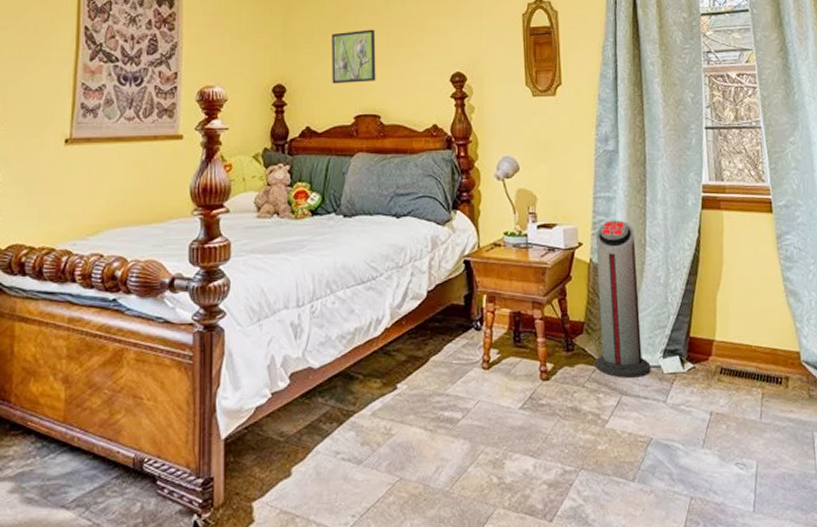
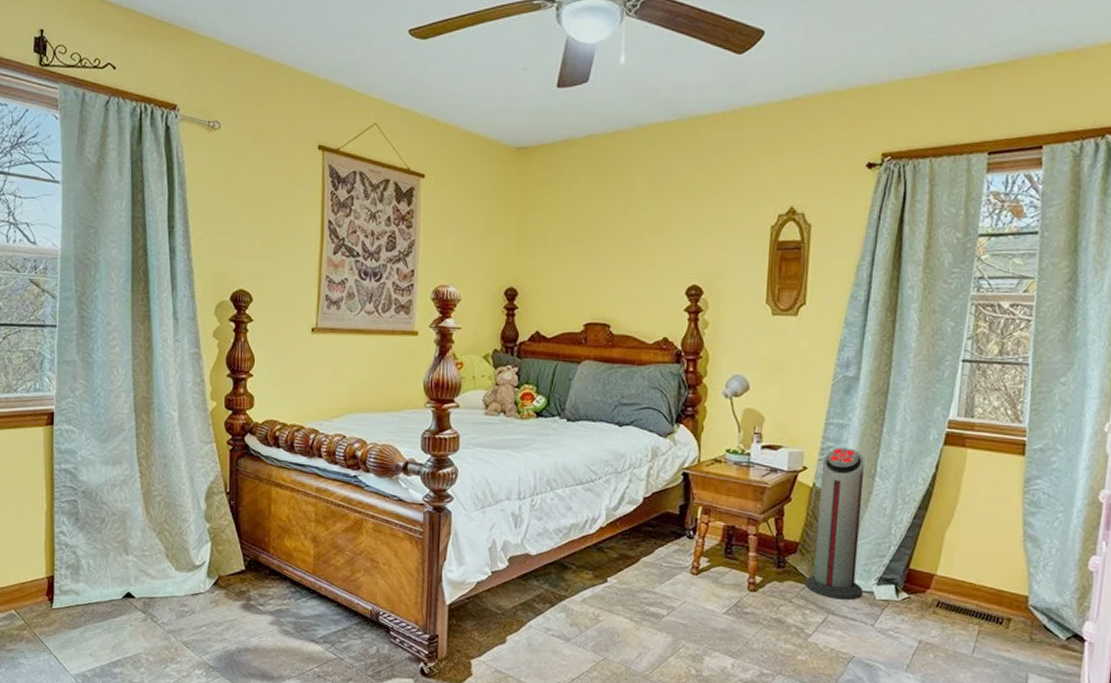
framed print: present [332,29,376,84] -> none [564,235,612,291]

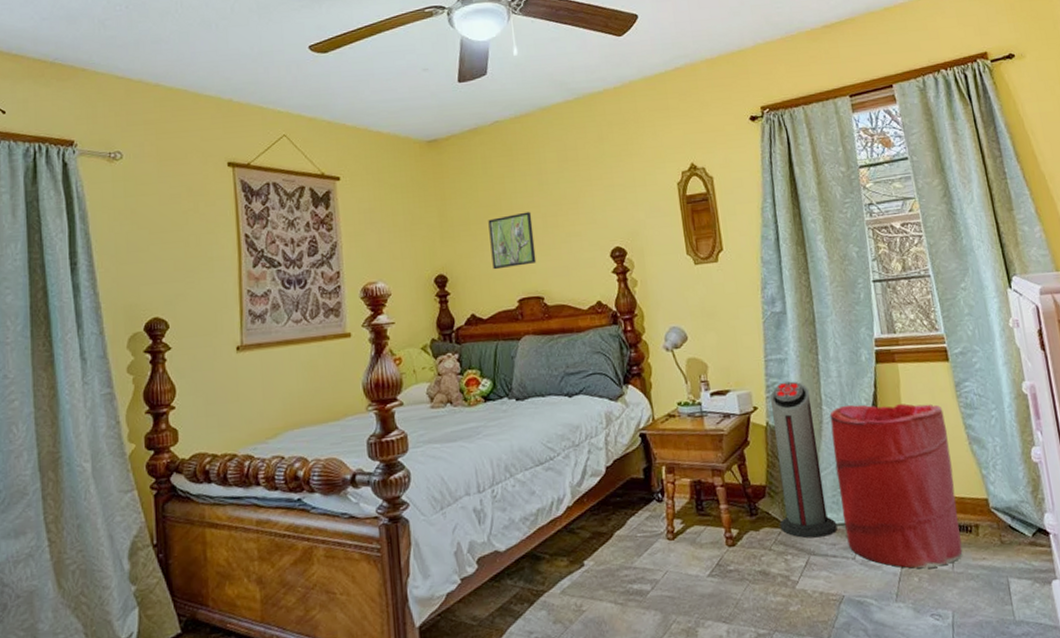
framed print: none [564,235,612,291] -> present [488,211,537,270]
laundry hamper: none [870,480,1004,649] -> present [829,403,963,569]

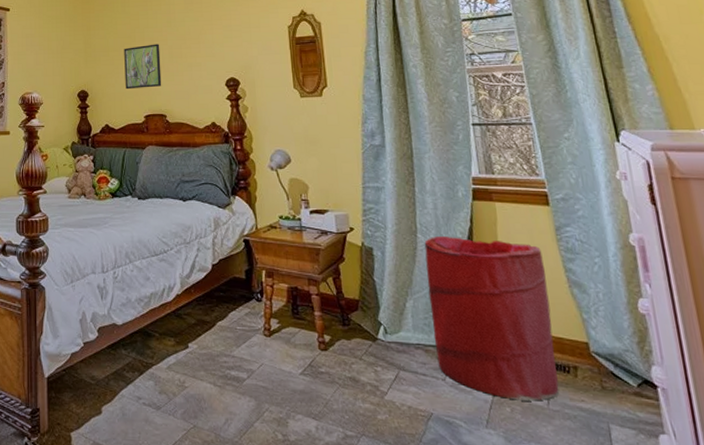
air purifier: present [770,381,838,538] -> none [366,208,428,355]

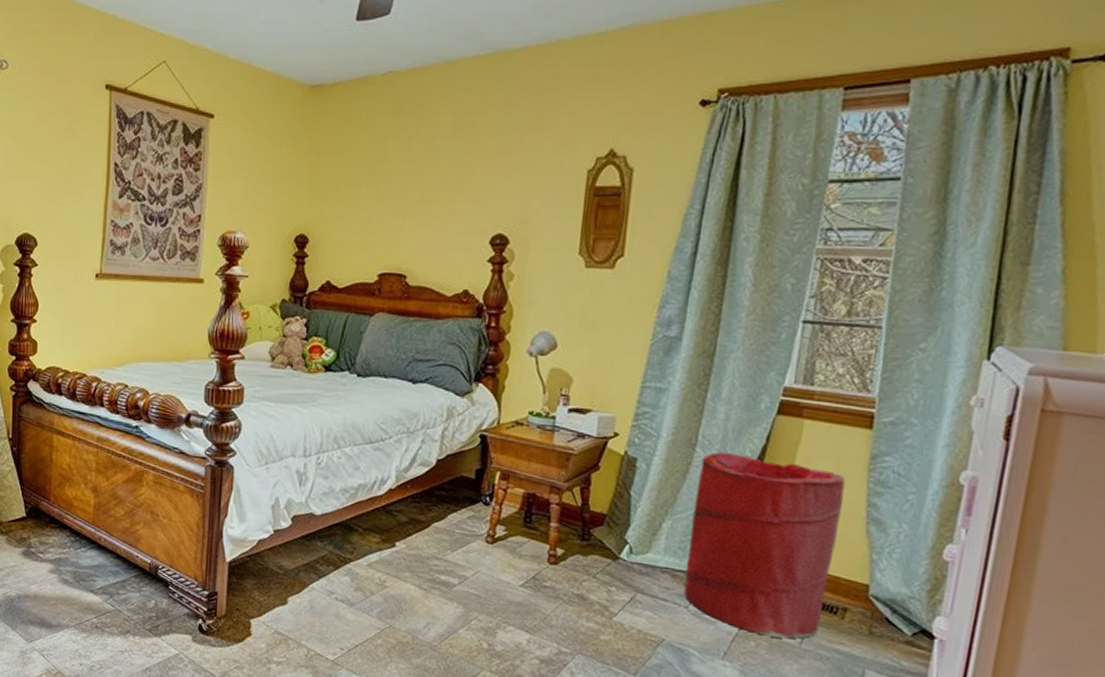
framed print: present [124,44,162,90] -> none [358,179,411,239]

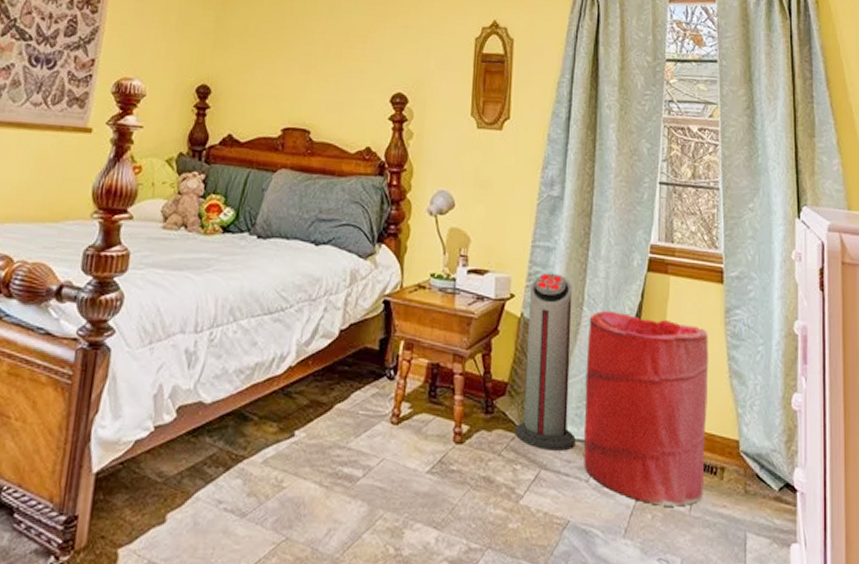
air purifier: none [611,413,686,579] -> present [515,273,576,451]

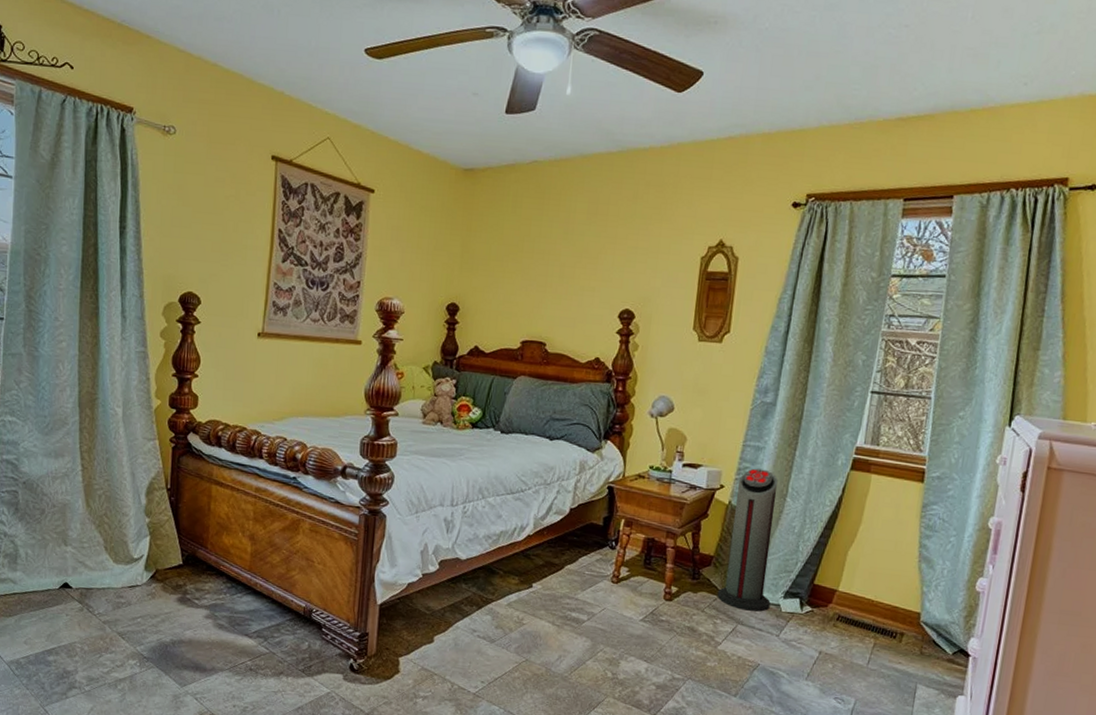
laundry hamper: present [583,310,709,507] -> none [776,502,903,660]

